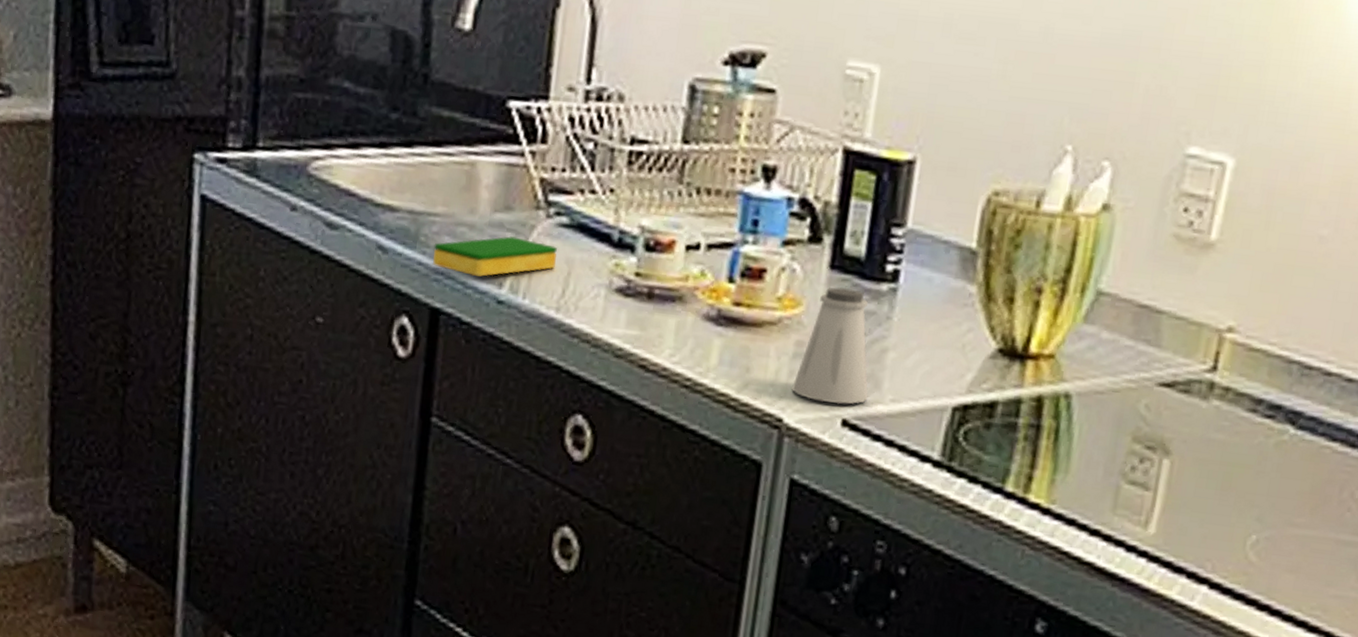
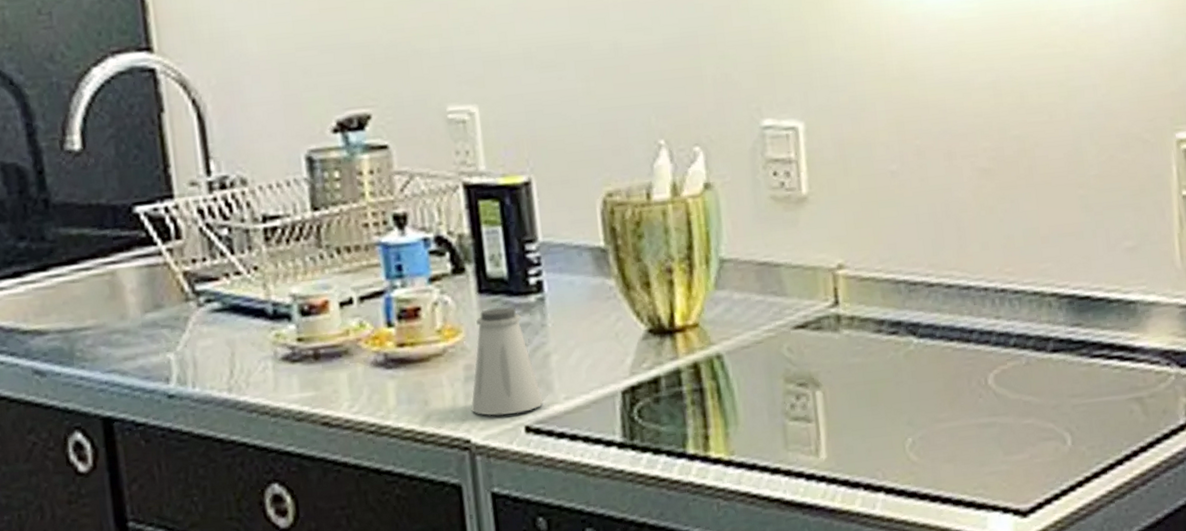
dish sponge: present [433,236,557,277] -> none [91,331,218,379]

